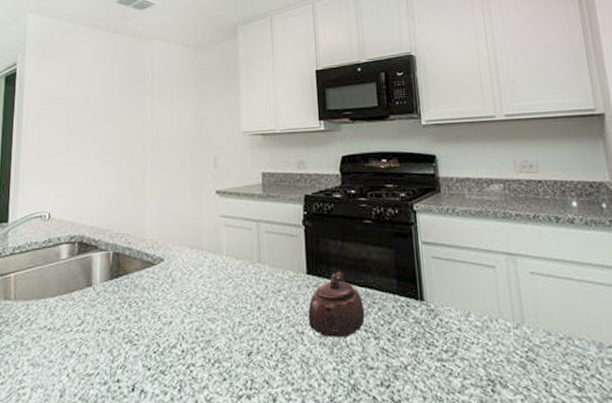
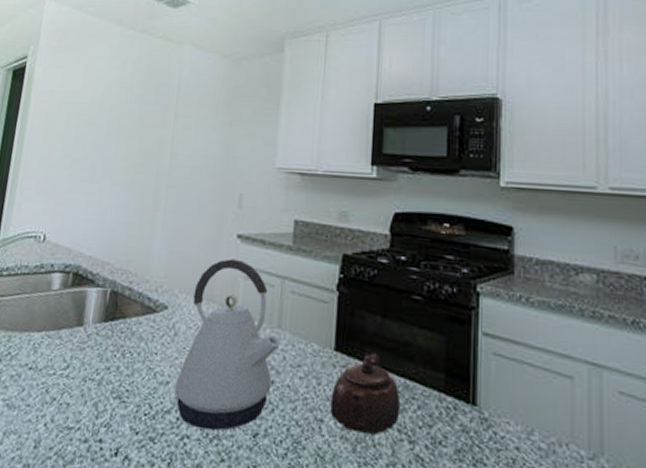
kettle: none [177,211,263,357] -> present [174,259,281,431]

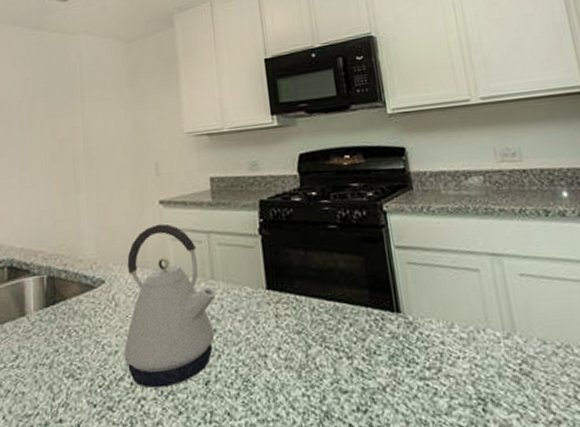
teapot: present [330,351,401,435] -> none [270,283,335,360]

